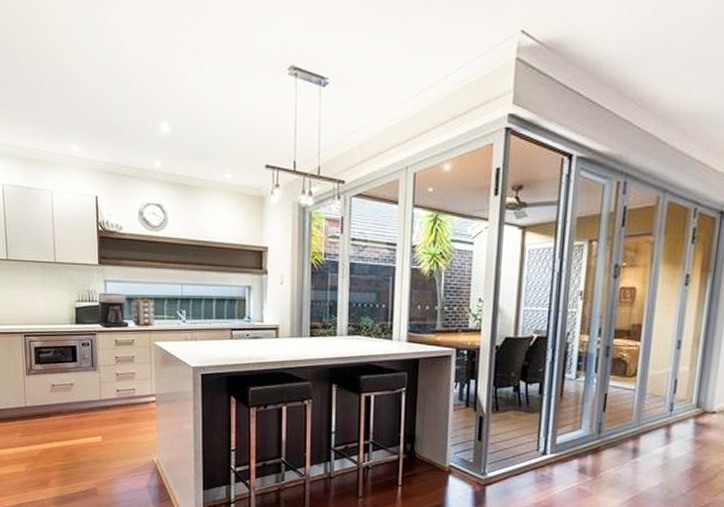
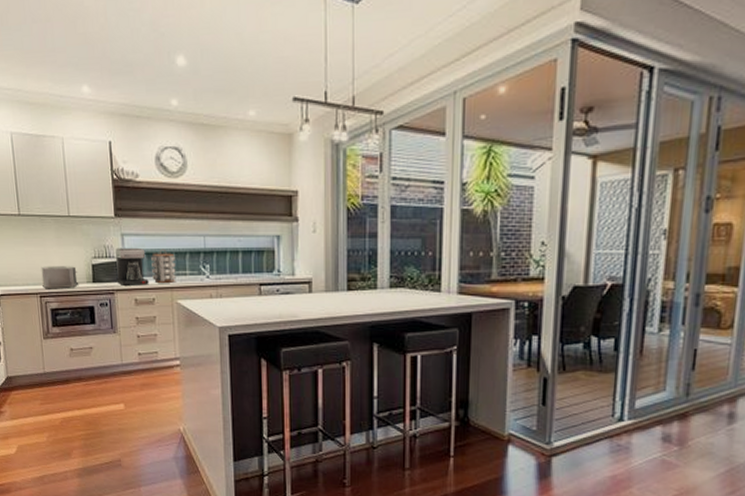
toaster: none [26,308,63,329] -> present [41,266,79,289]

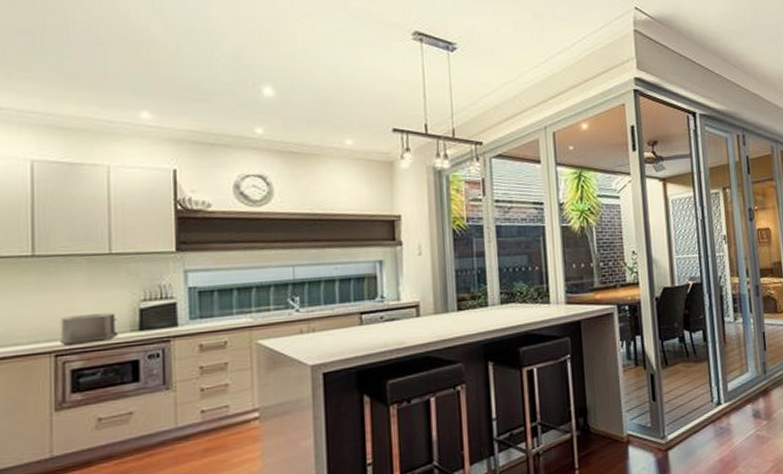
coffee maker: present [115,247,149,286] -> none [174,284,220,330]
spice rack: present [151,248,176,283] -> none [224,283,257,323]

